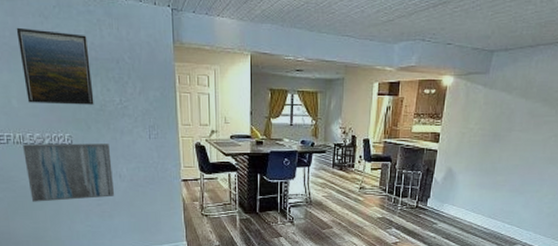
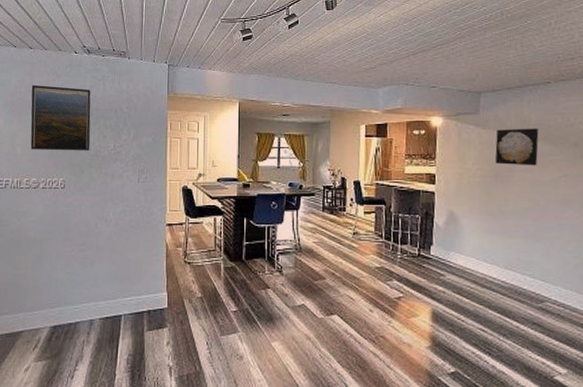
wall art: present [23,143,114,202] -> none [17,188,100,247]
wall art: none [495,89,541,127] -> present [495,128,539,166]

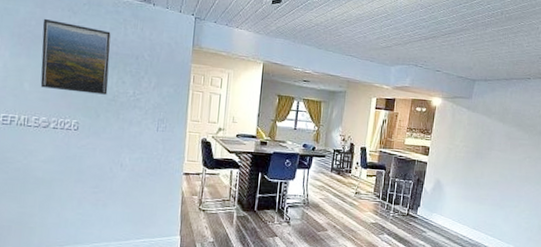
wall art: present [495,128,539,166] -> none [478,114,515,148]

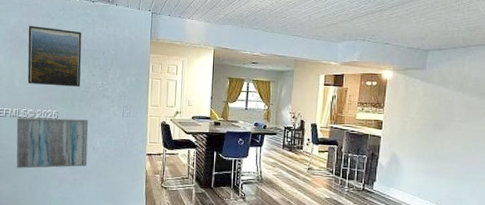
wall art: none [23,126,116,186] -> present [16,118,89,169]

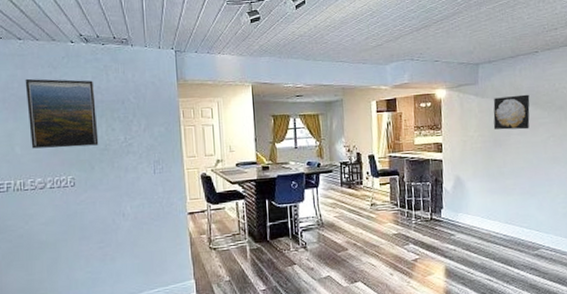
wall art: present [16,118,89,169] -> none [23,182,117,251]
wall art: none [435,84,476,118] -> present [493,94,530,130]

